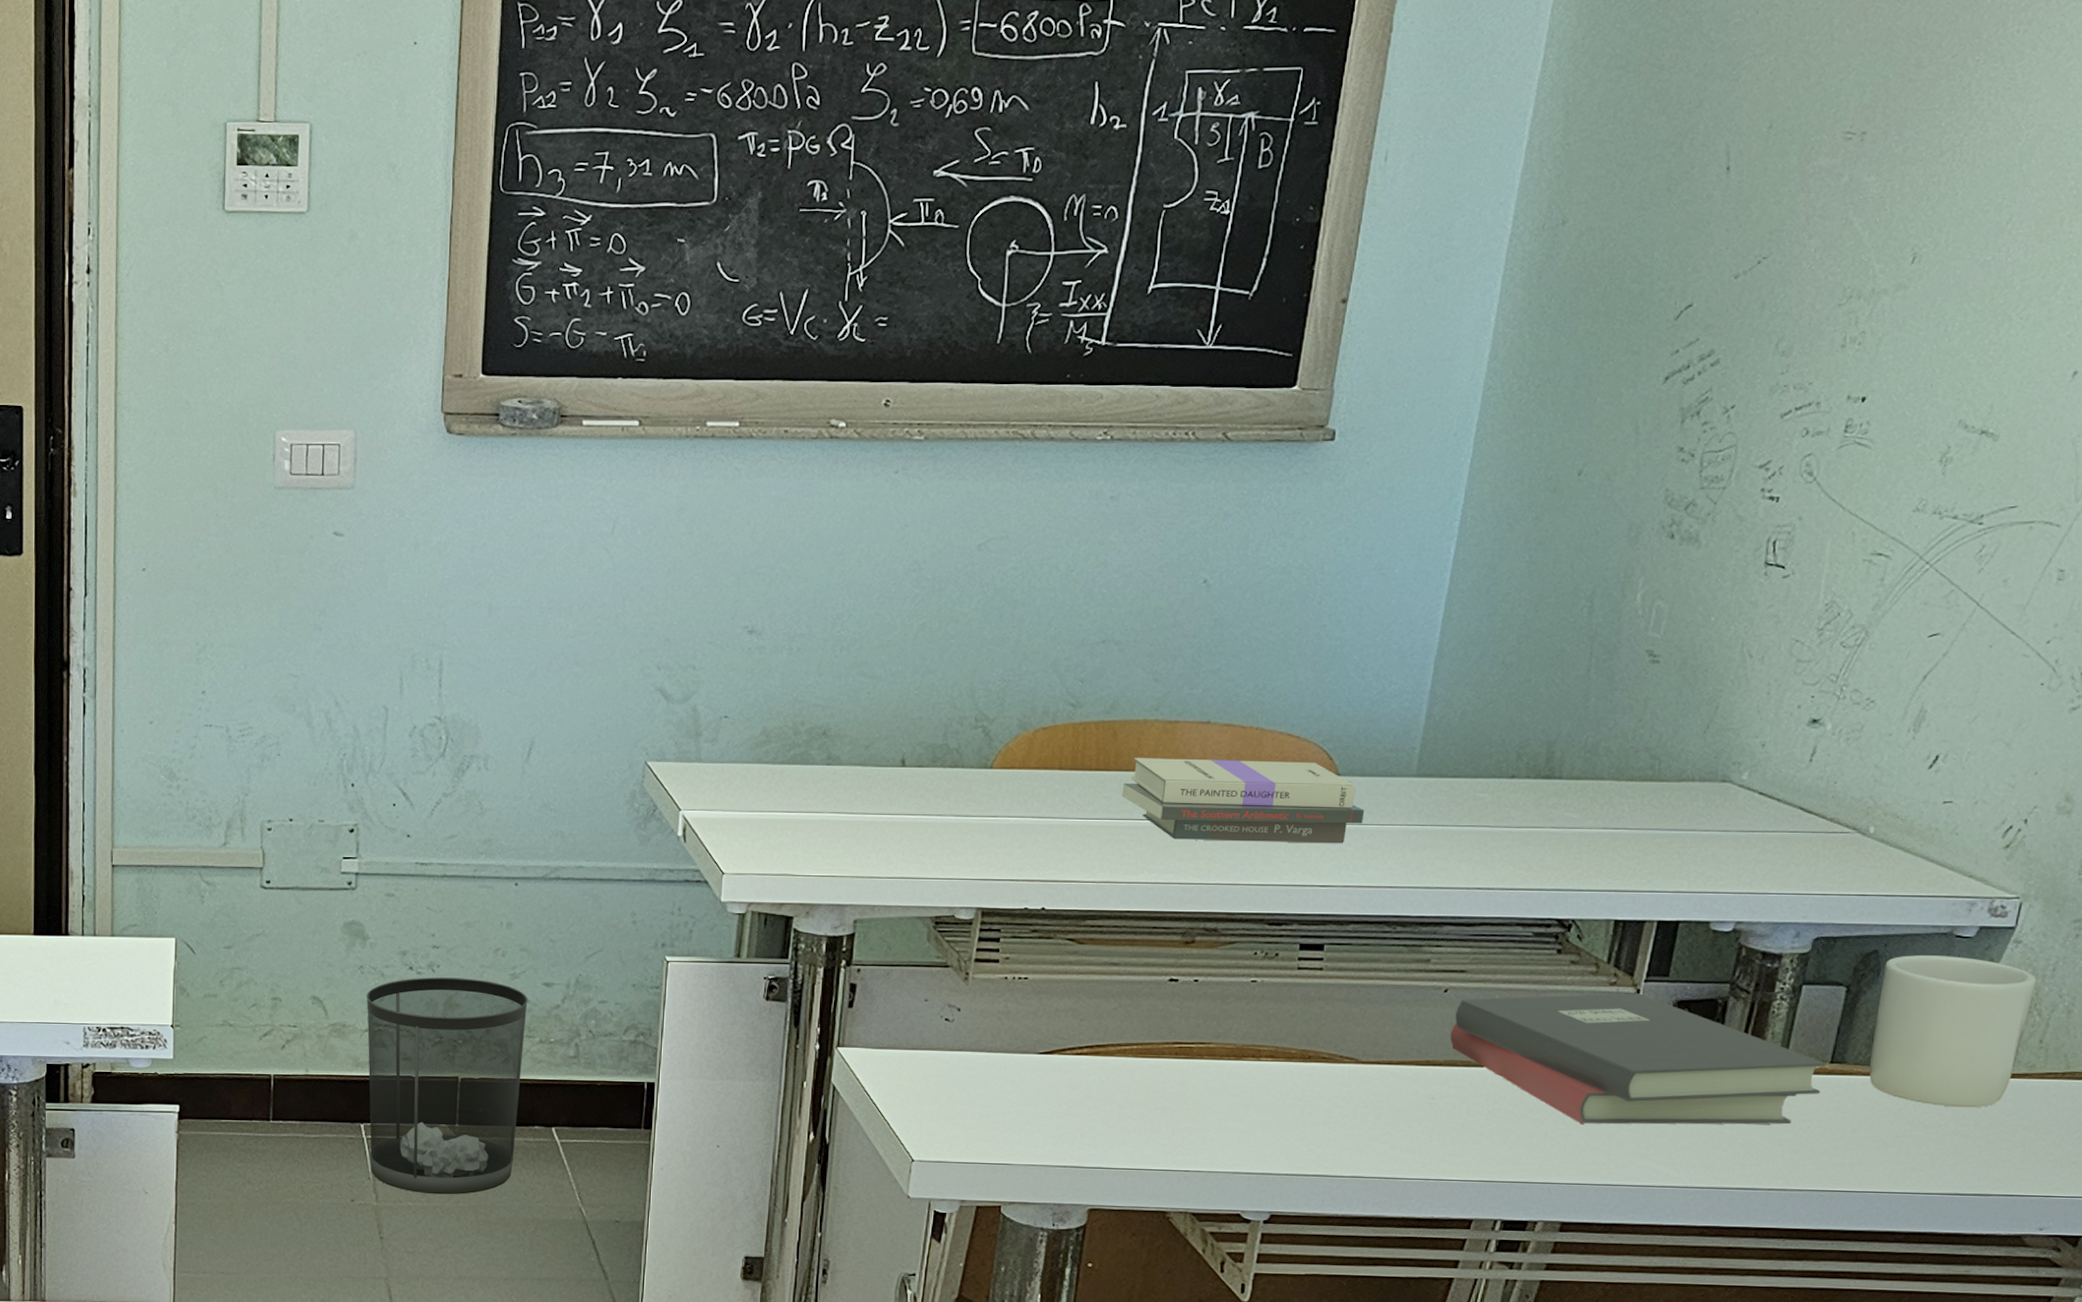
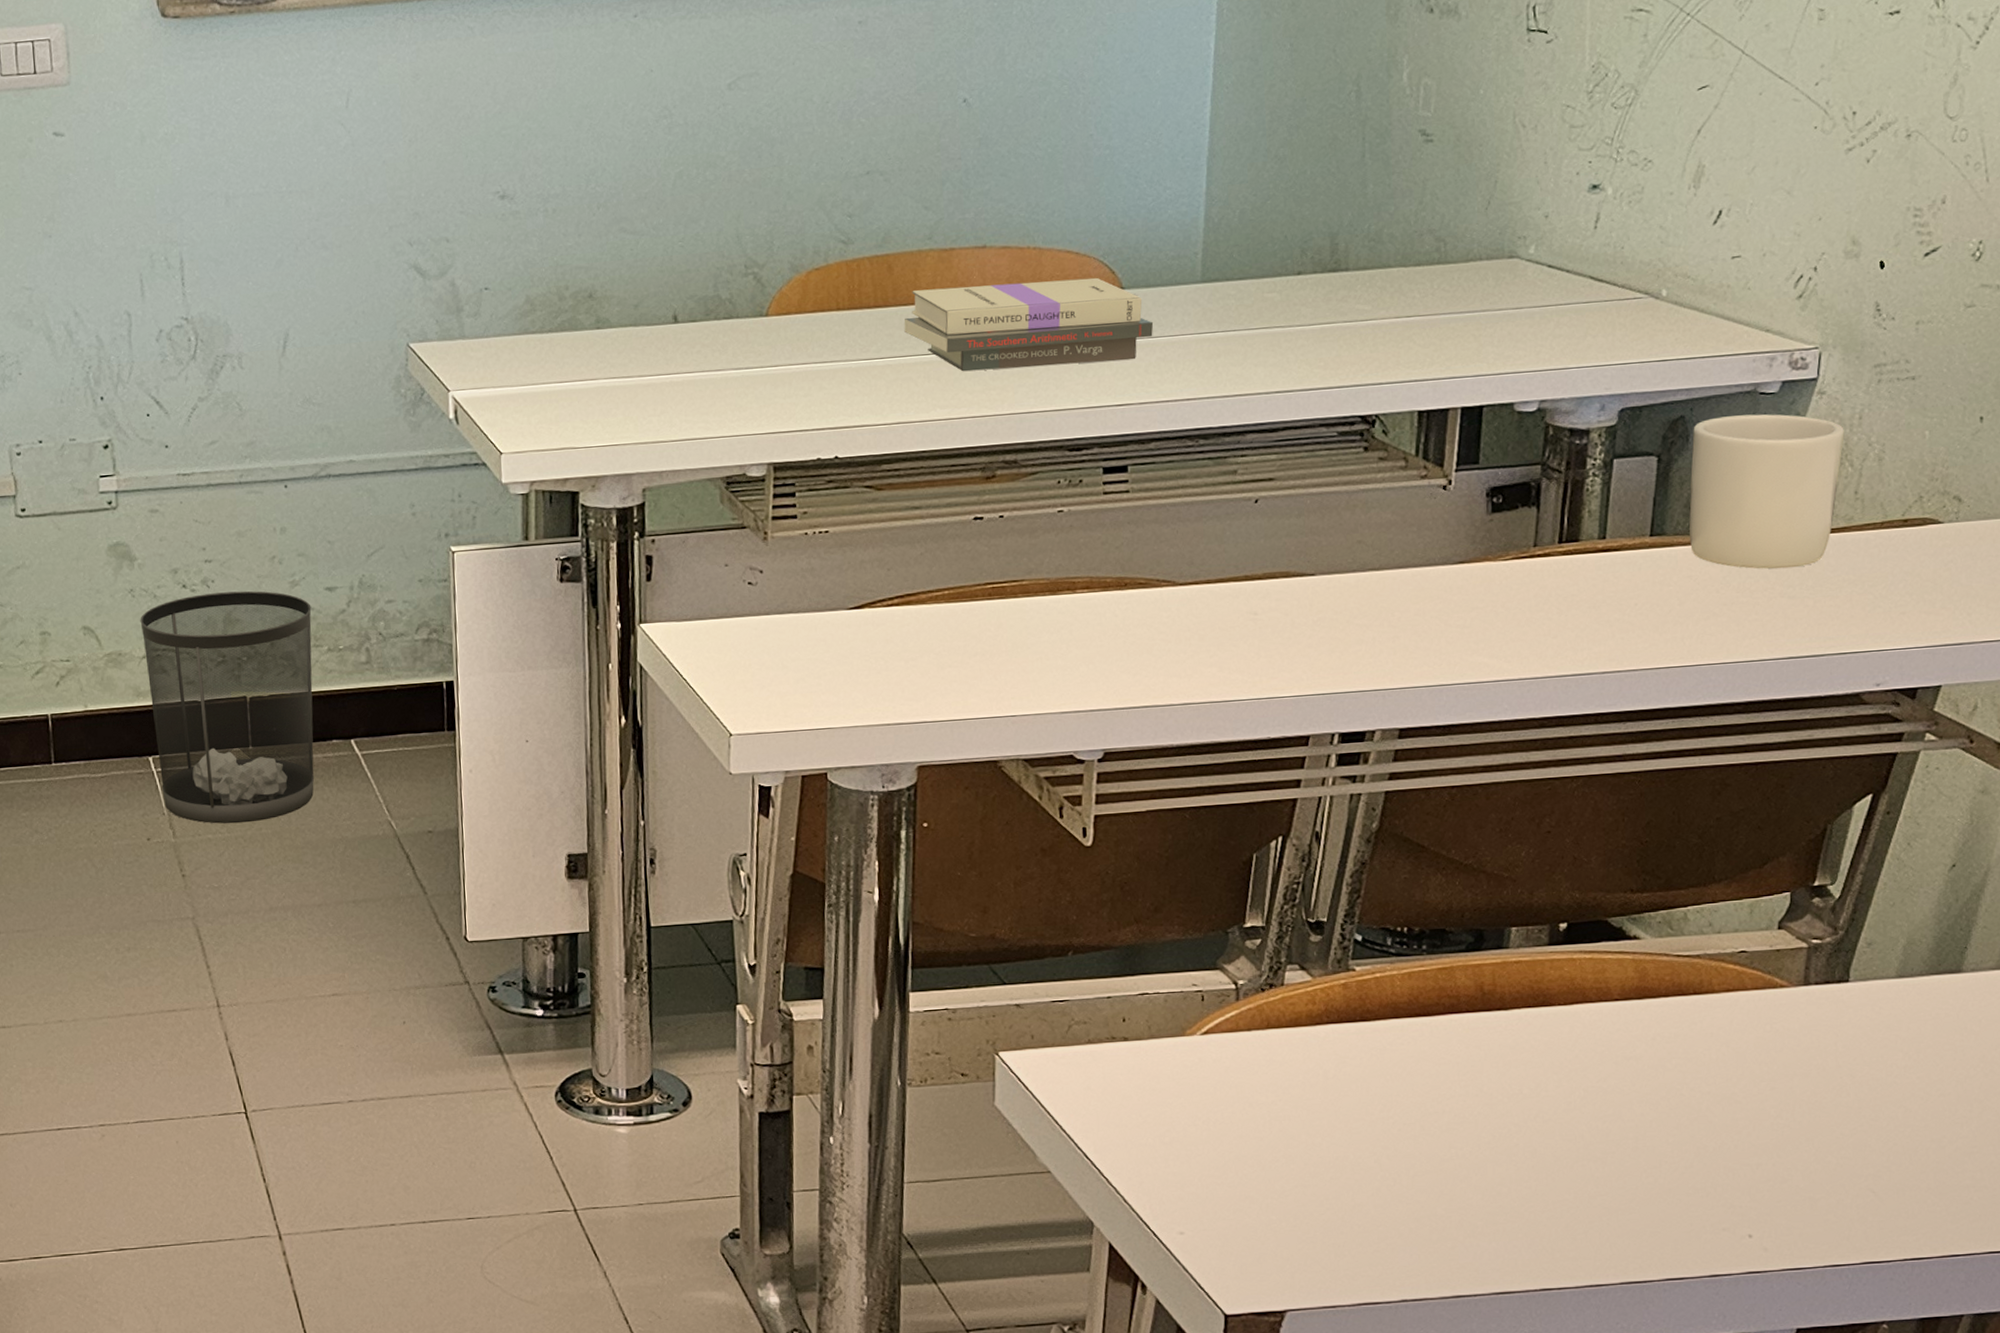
hardback book: present [1449,993,1826,1125] -> none [1265,484,1646,625]

